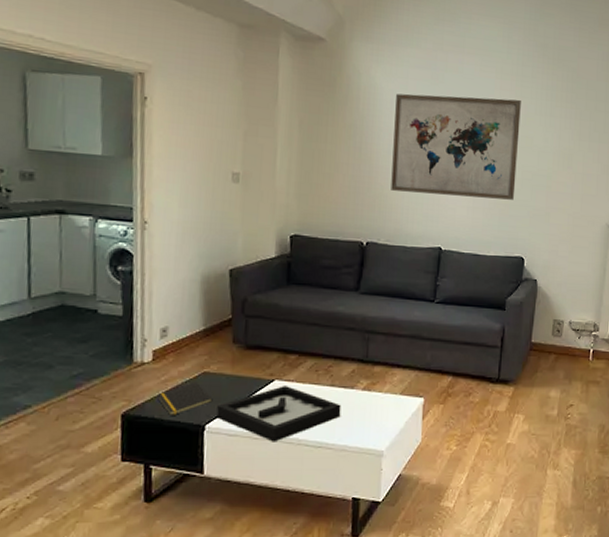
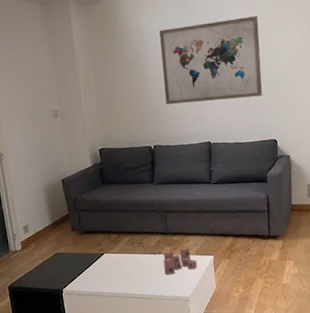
notepad: present [158,381,213,417] -> none [29,260,65,285]
decorative tray: present [216,386,341,442] -> none [68,257,154,297]
candle: none [355,383,401,419] -> present [163,247,197,275]

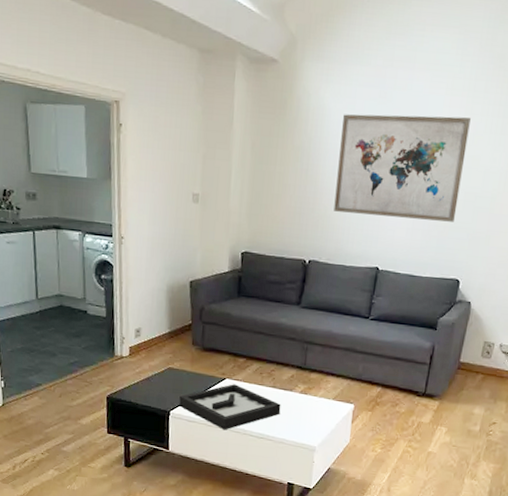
decorative tray: none [68,257,154,297] -> present [179,384,281,430]
candle: present [163,247,197,275] -> none [293,388,333,418]

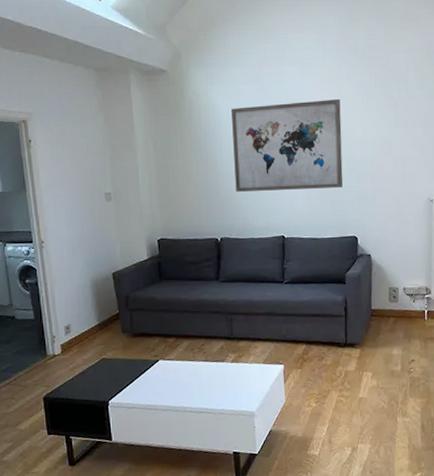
decorative tray: present [179,384,281,430] -> none [116,364,216,411]

